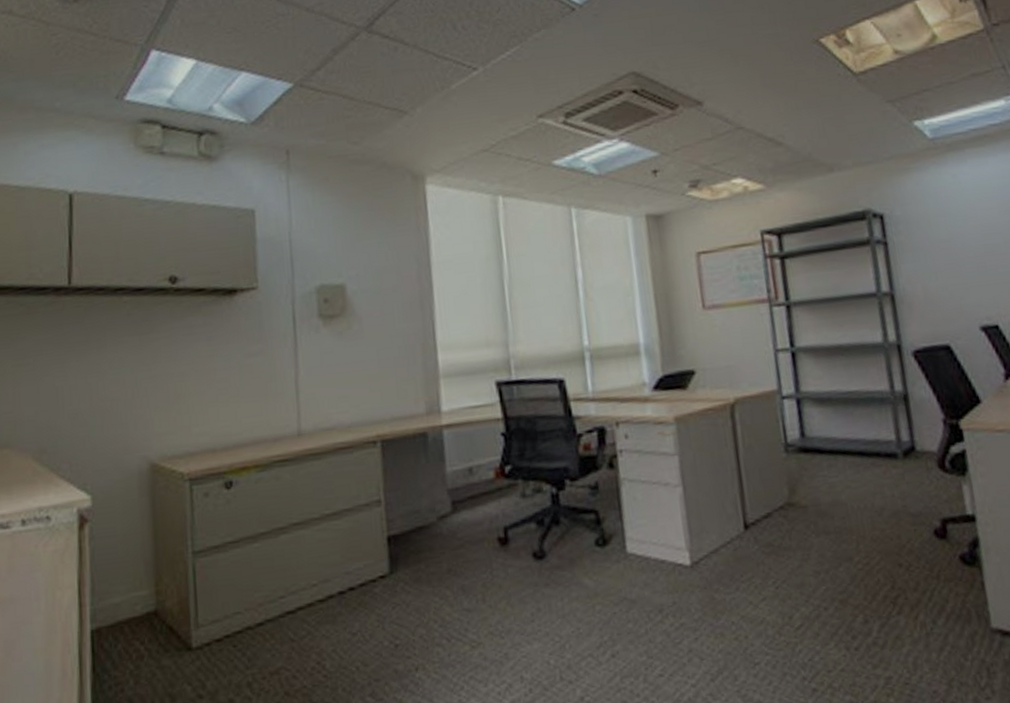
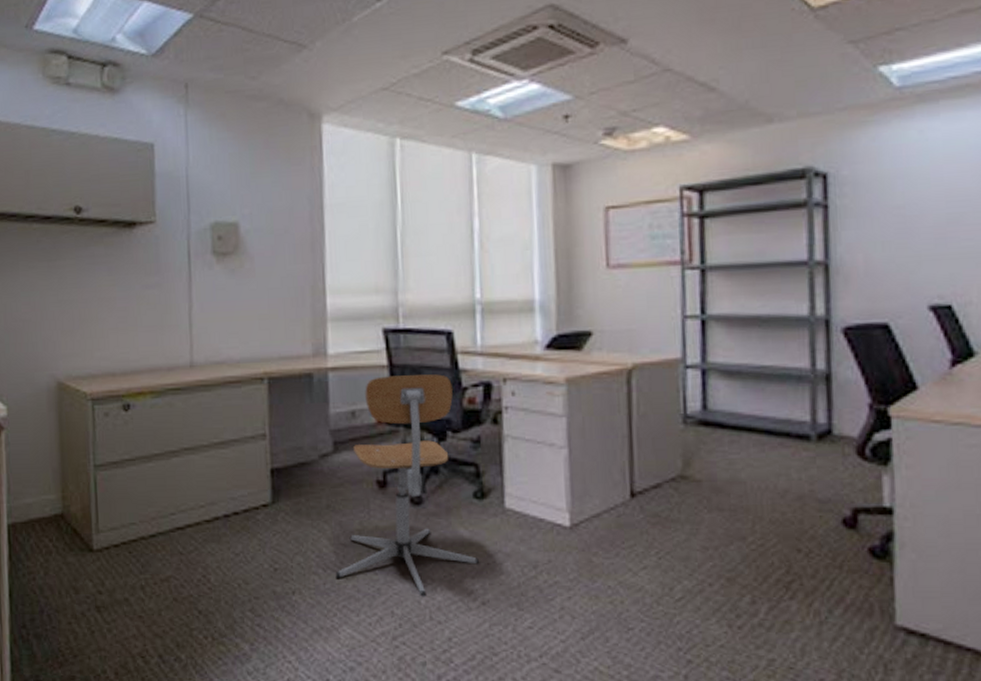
office chair: none [460,423,607,657] -> present [335,374,480,597]

